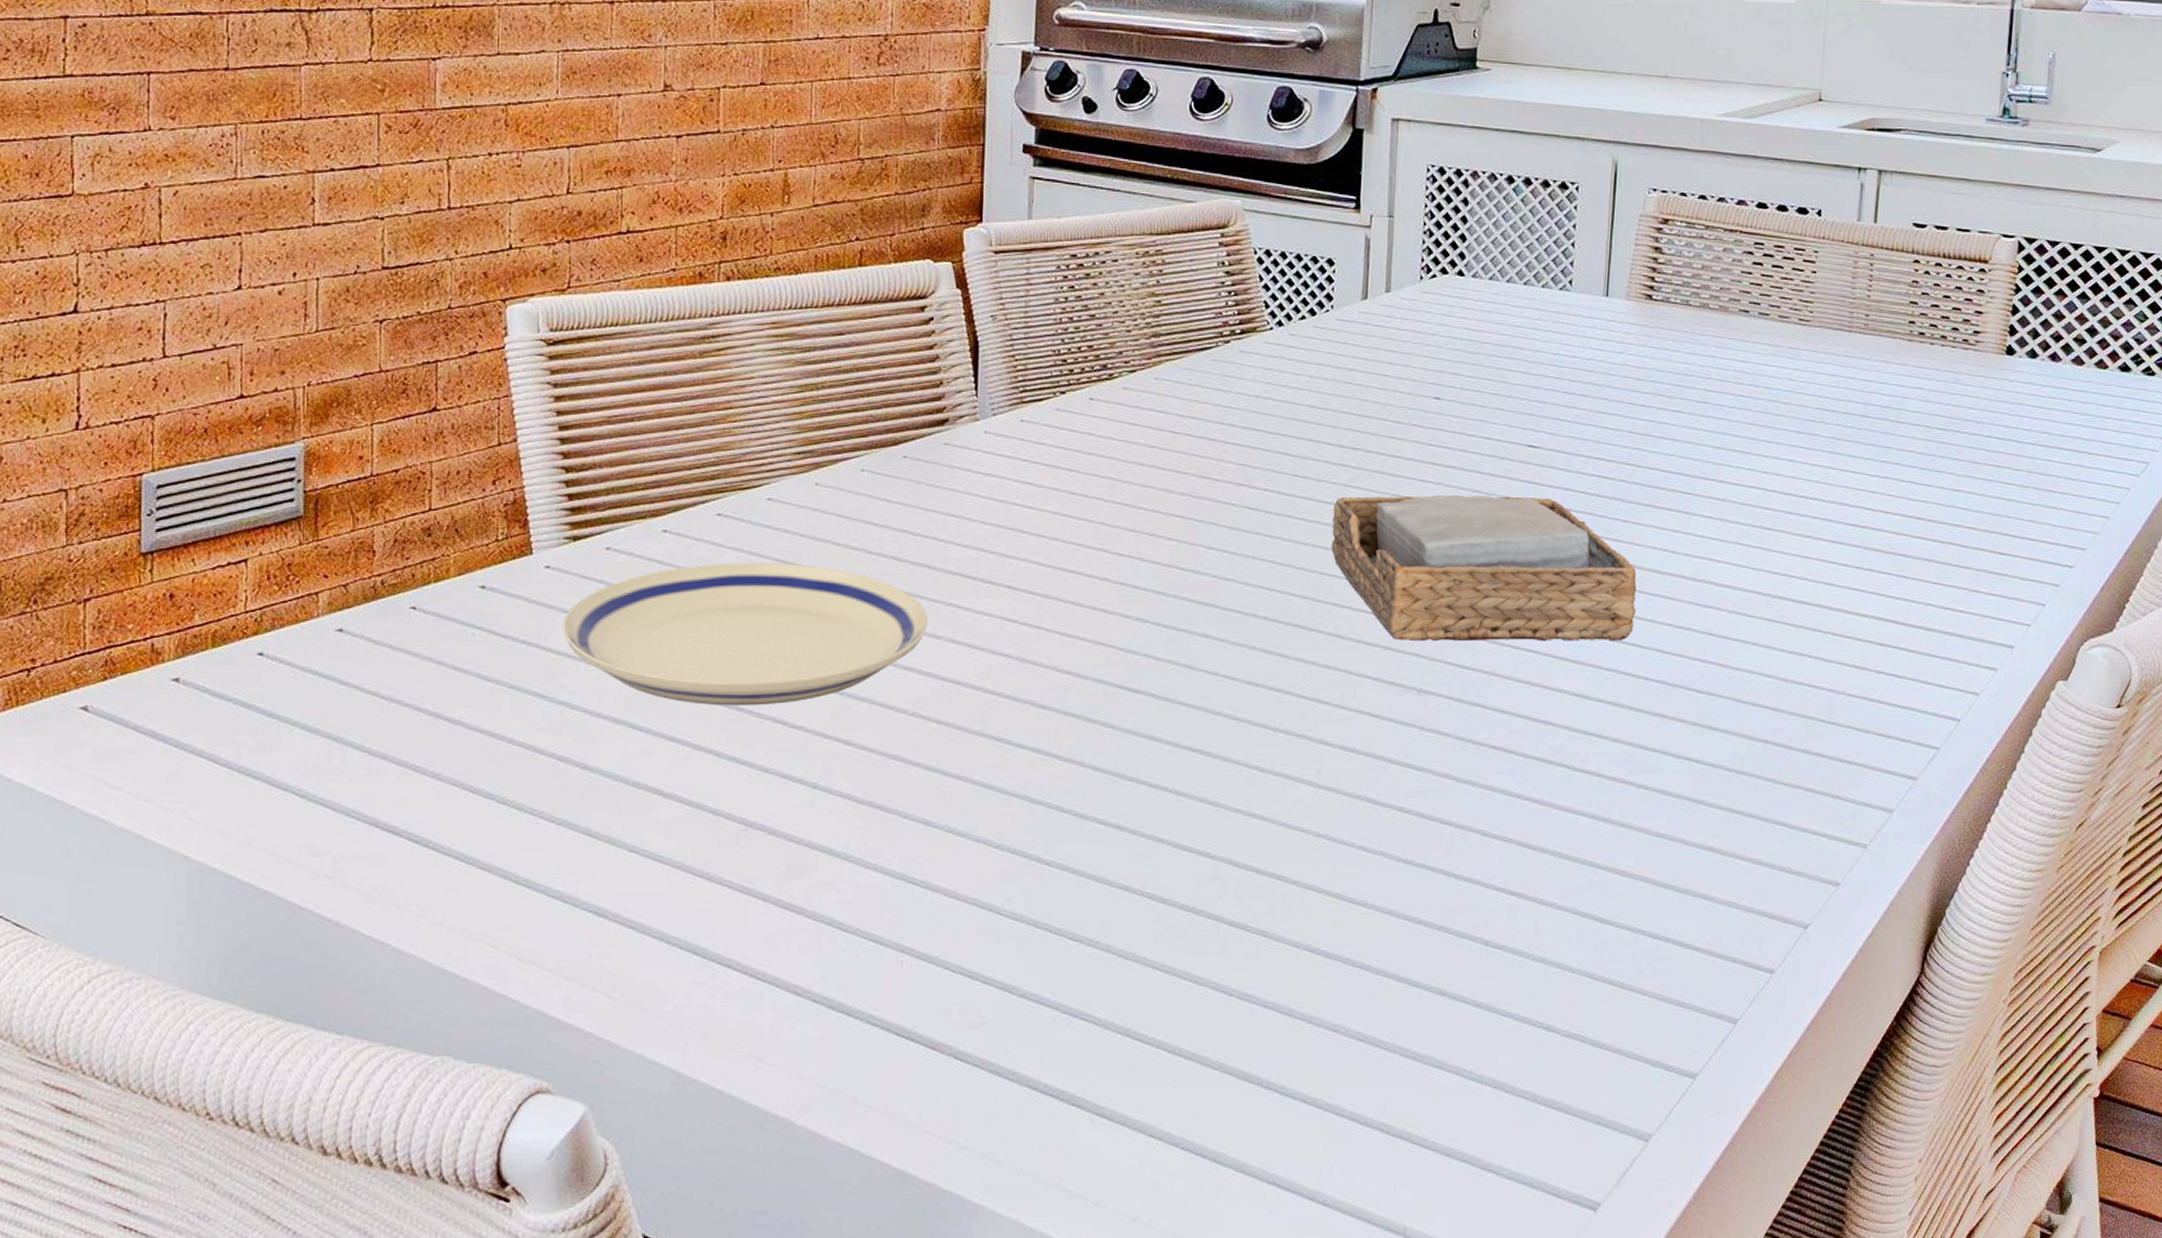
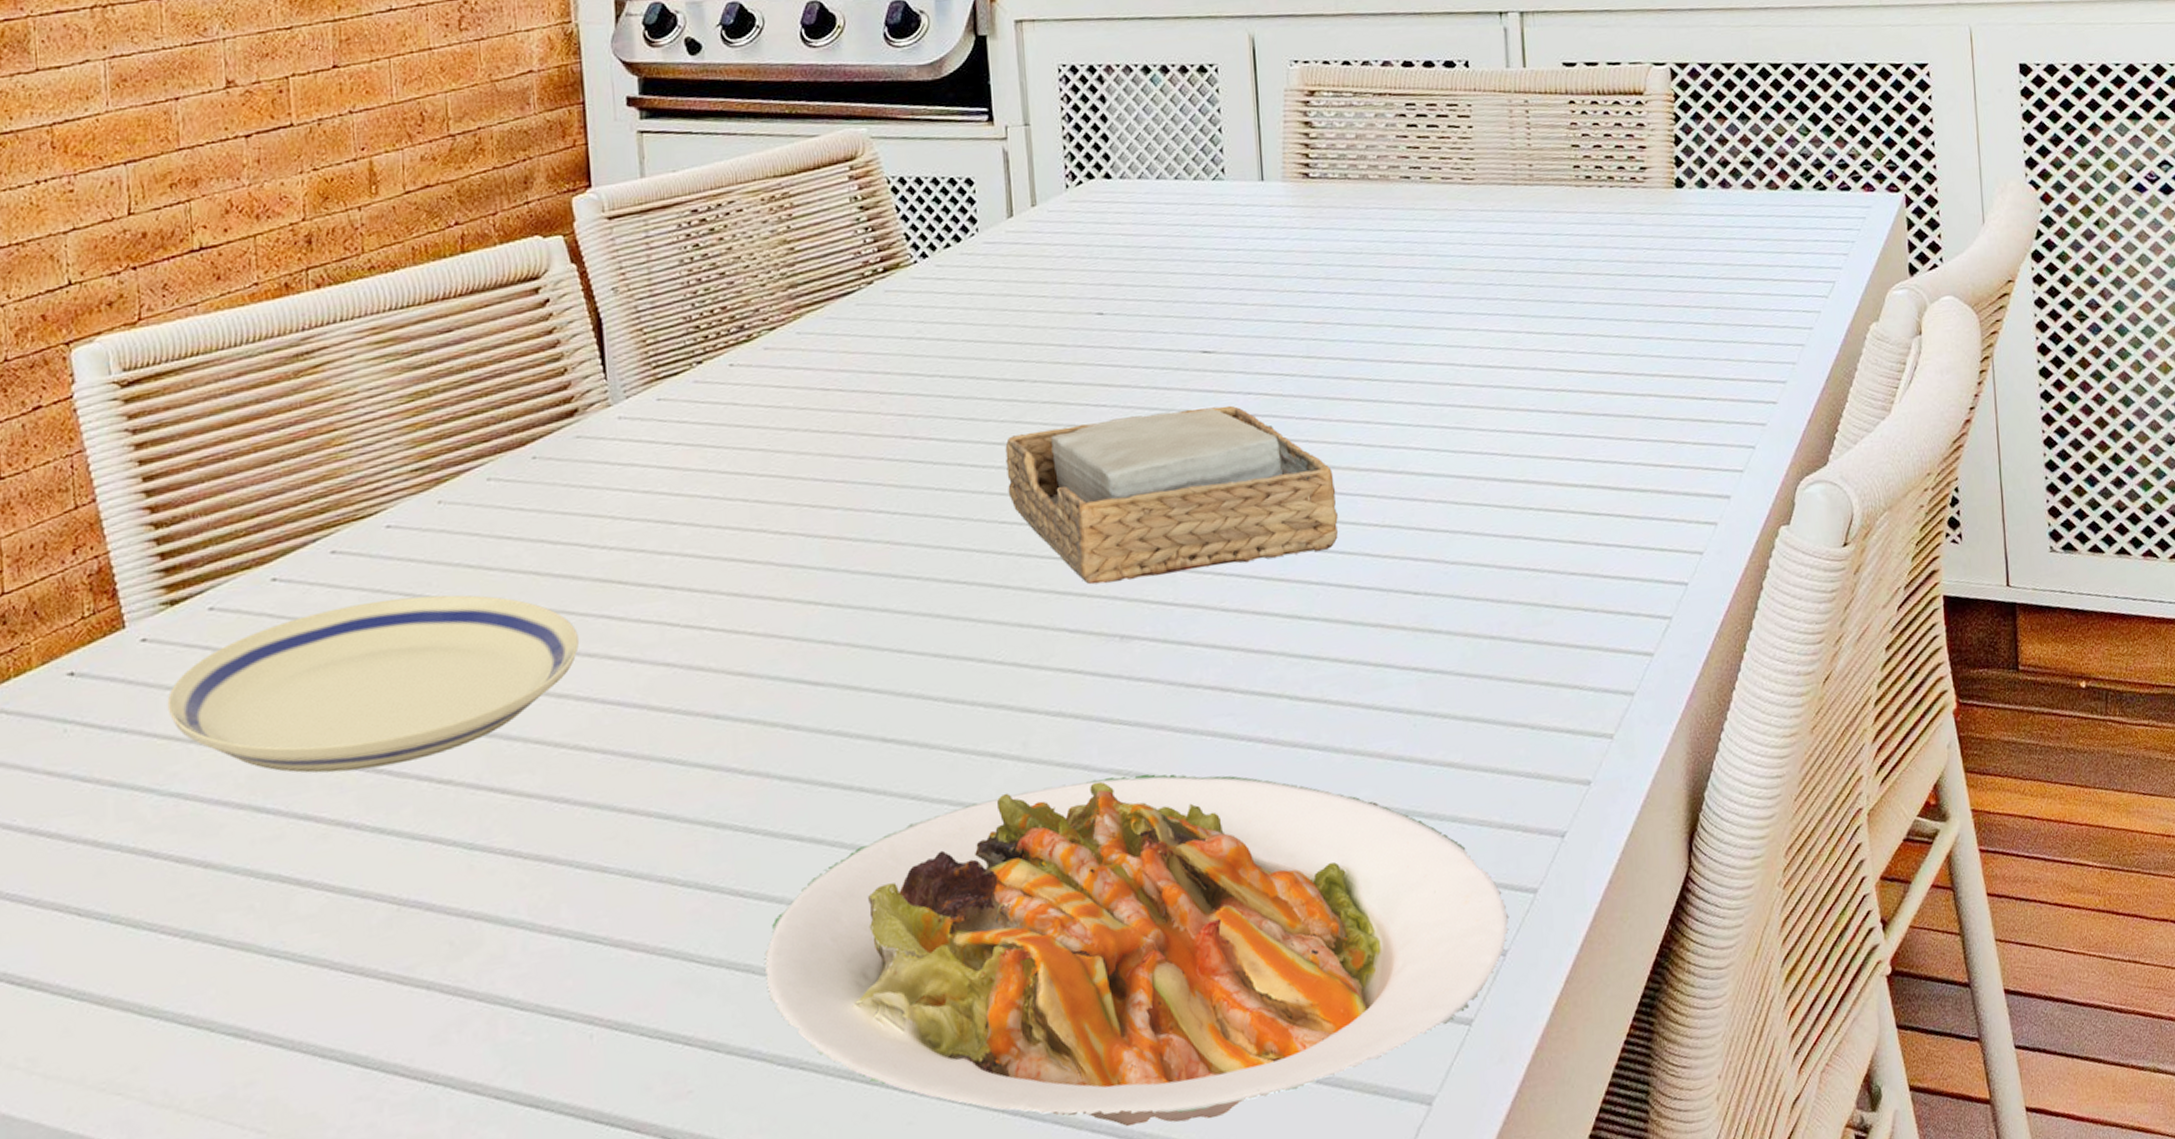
salad: none [1060,812,1745,1120] -> present [763,774,1509,1127]

